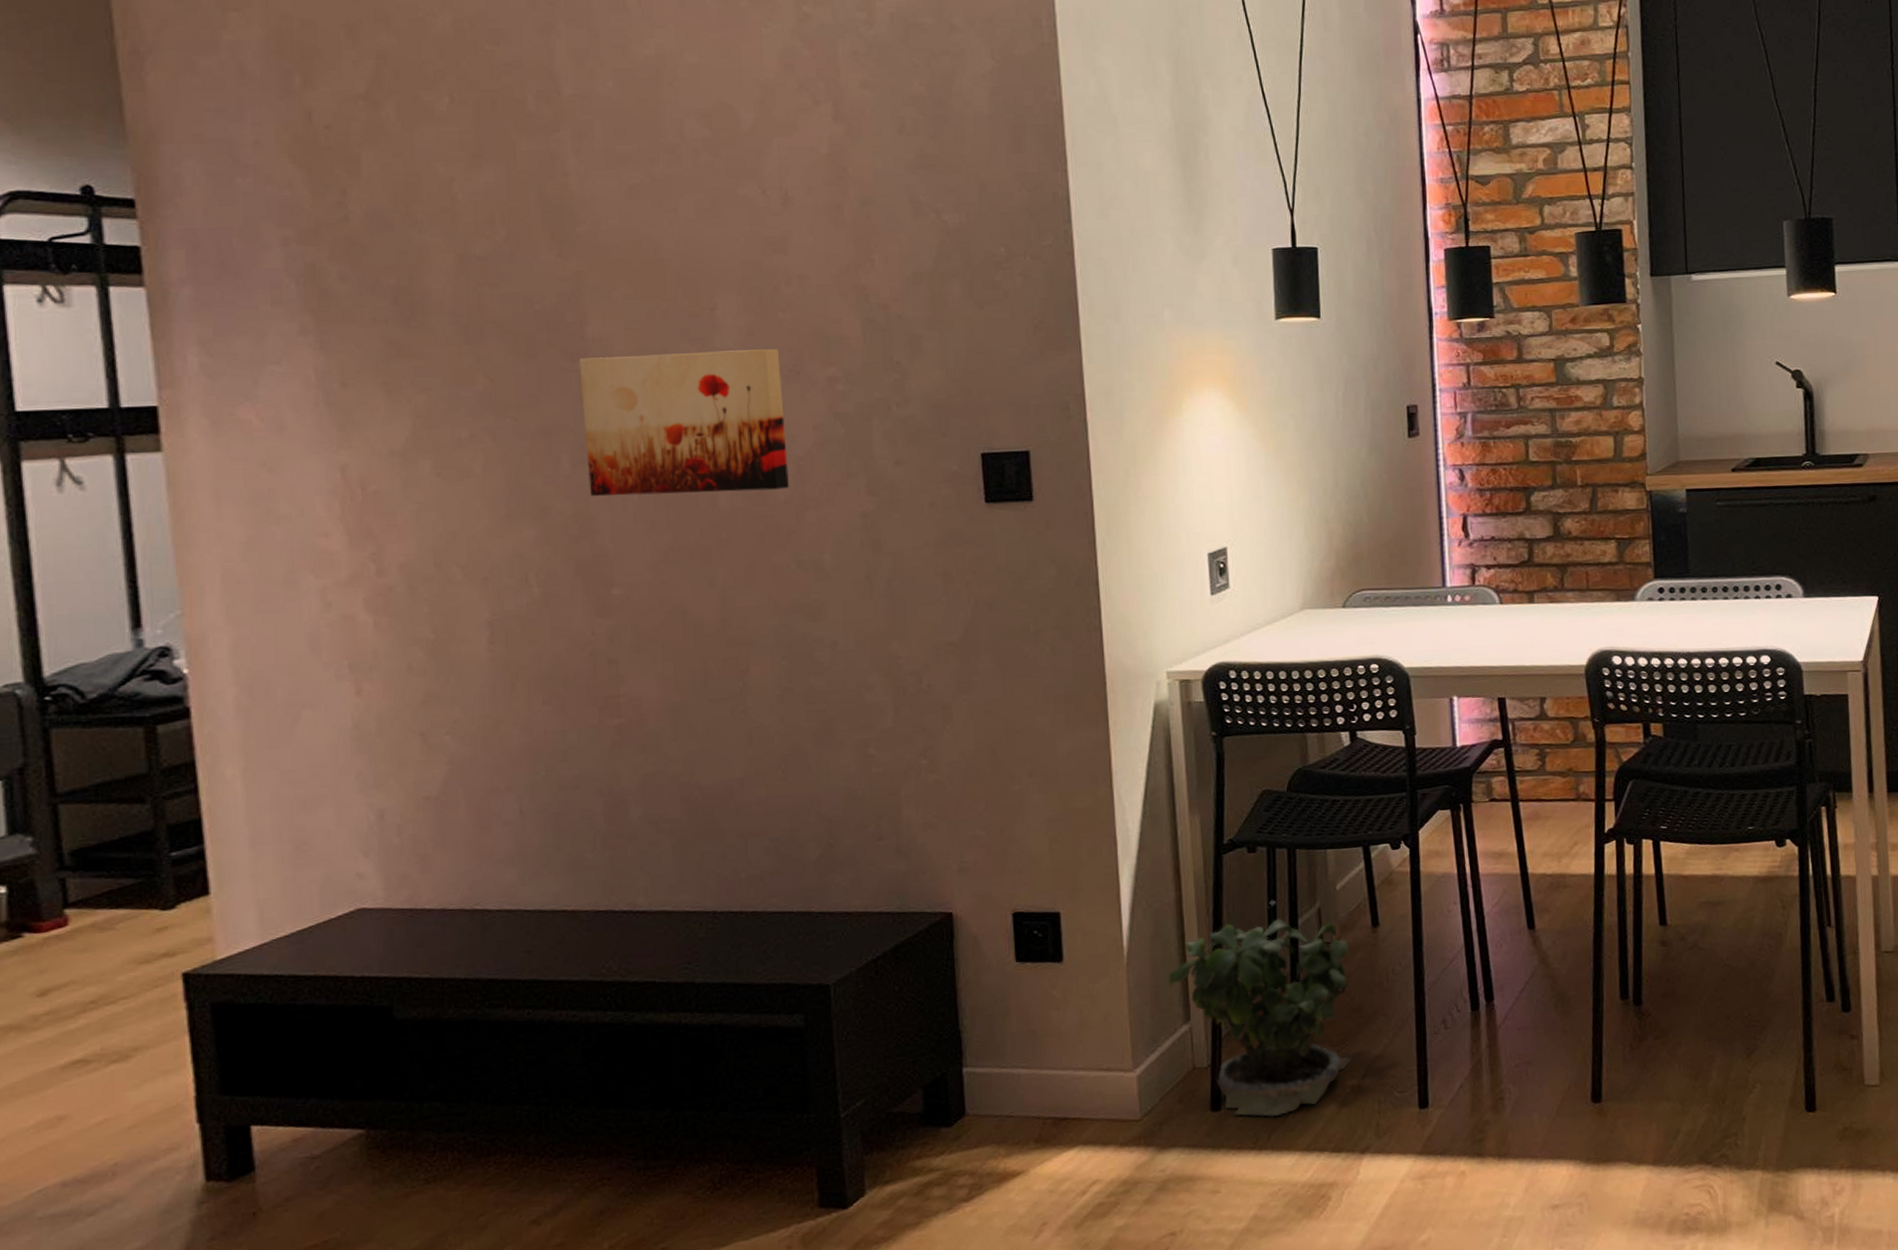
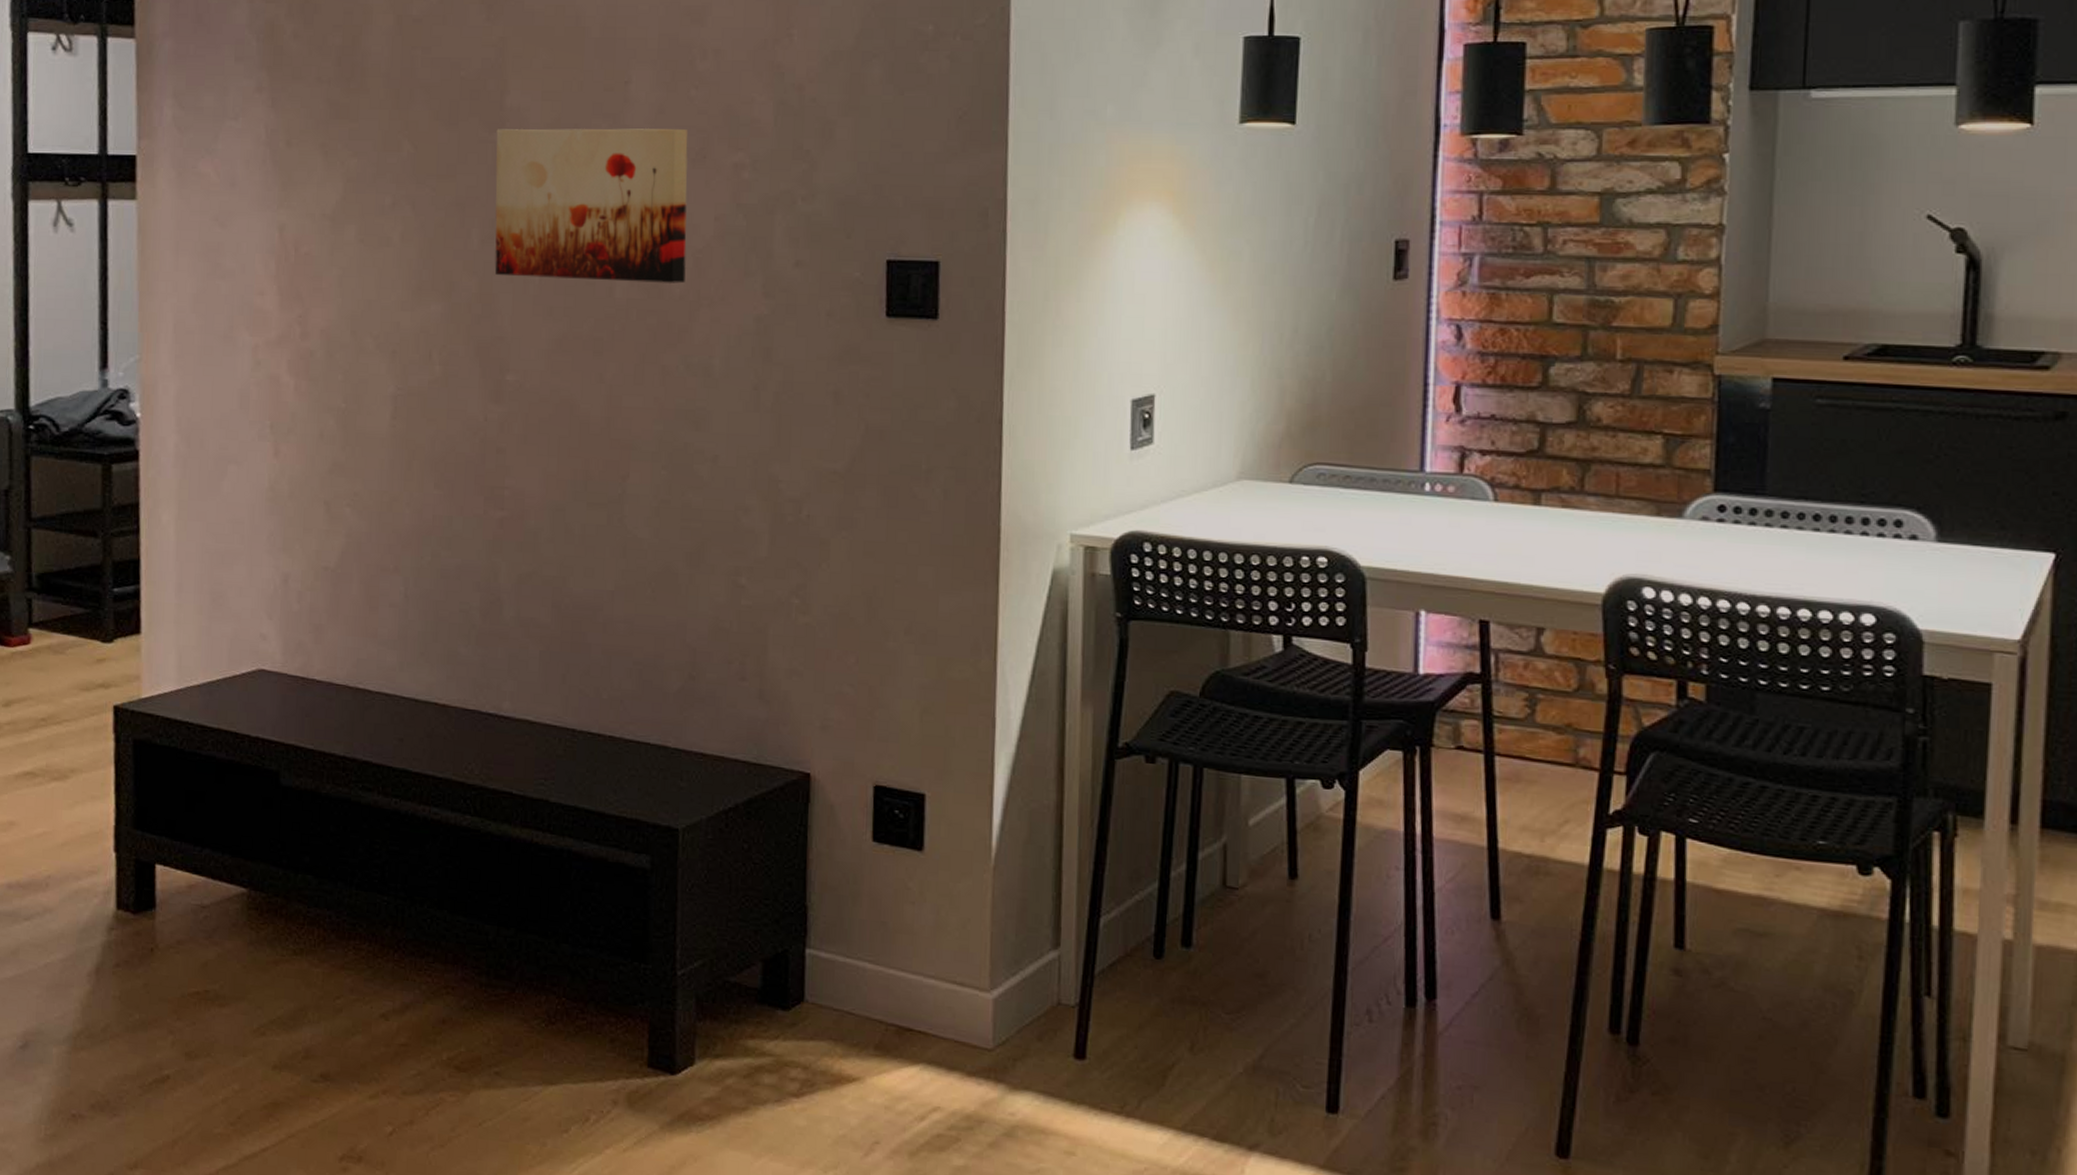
potted plant: present [1169,900,1353,1117] -> none [1039,824,1256,1082]

